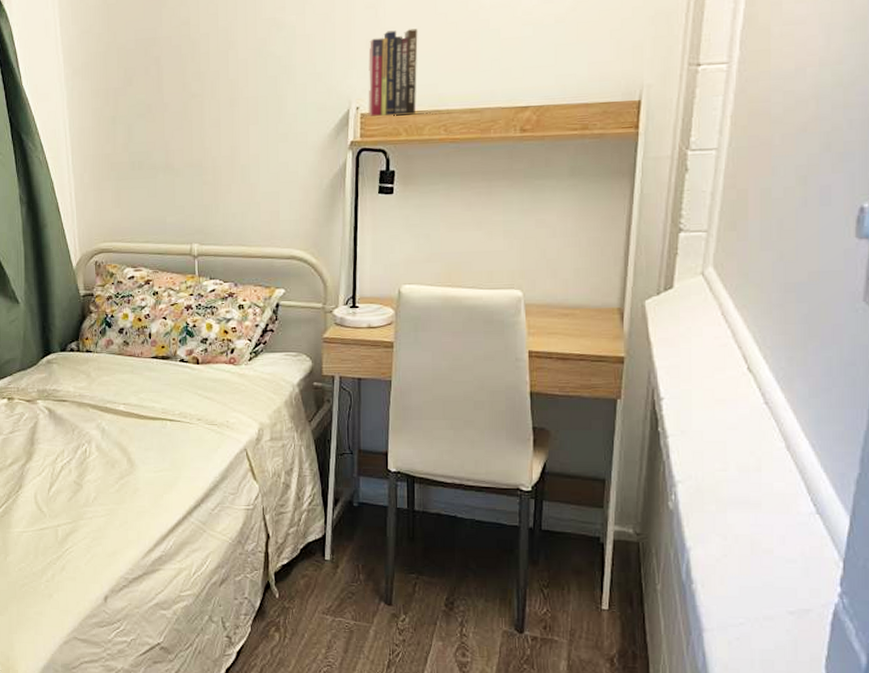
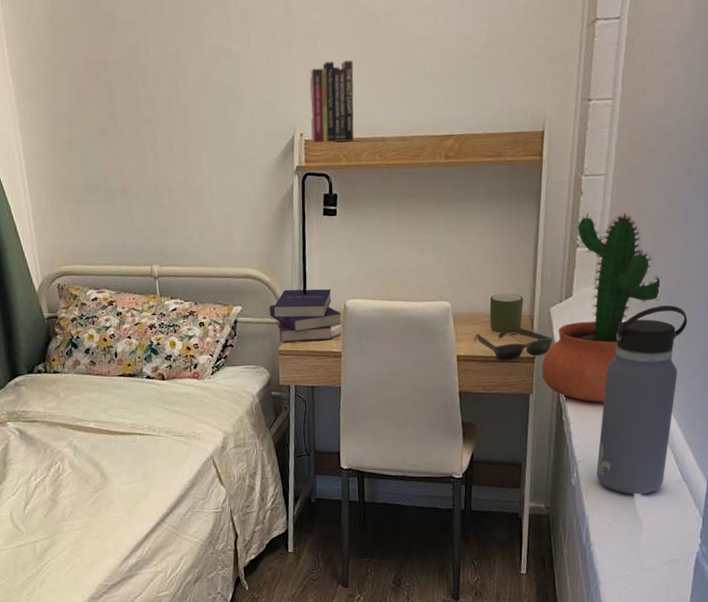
book: none [315,272,395,329] -> present [270,289,342,342]
glasses: none [550,322,647,360] -> present [474,327,553,362]
mug: none [570,283,612,330] -> present [489,293,524,335]
potted cactus: none [632,192,790,413] -> present [541,213,662,403]
water bottle: none [701,302,824,527] -> present [596,305,688,495]

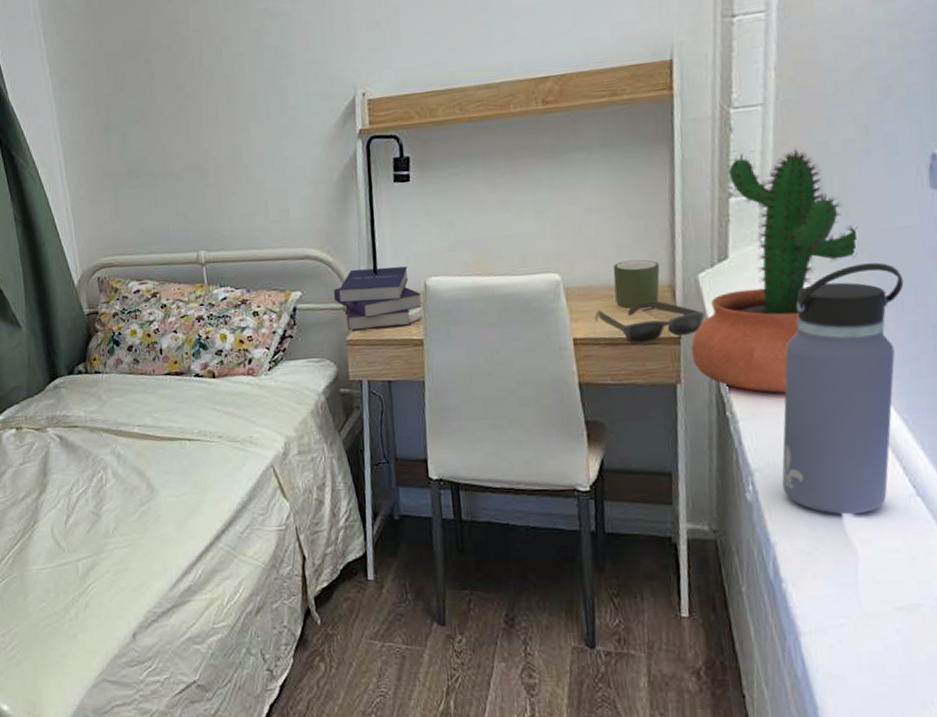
books: present [309,60,354,143] -> none [370,5,427,102]

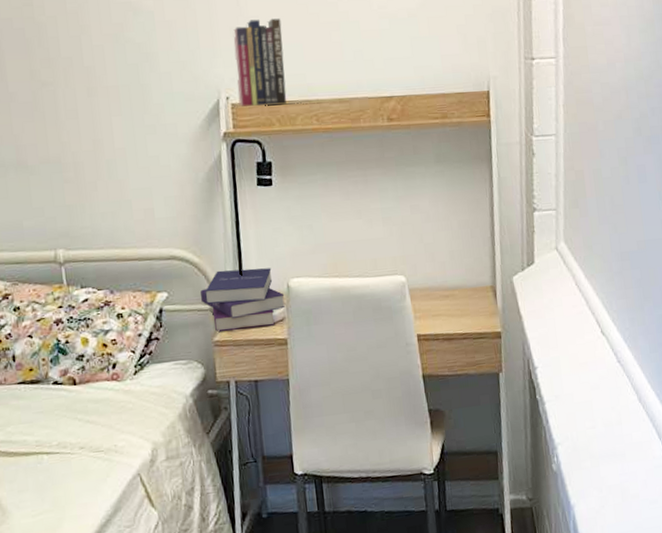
books: none [370,5,427,102] -> present [233,18,287,107]
glasses: present [594,301,705,344] -> none [434,300,519,339]
mug: present [613,259,660,311] -> none [448,263,484,309]
potted cactus: present [690,149,858,393] -> none [509,173,623,377]
water bottle: present [781,262,904,515] -> none [577,268,654,476]

